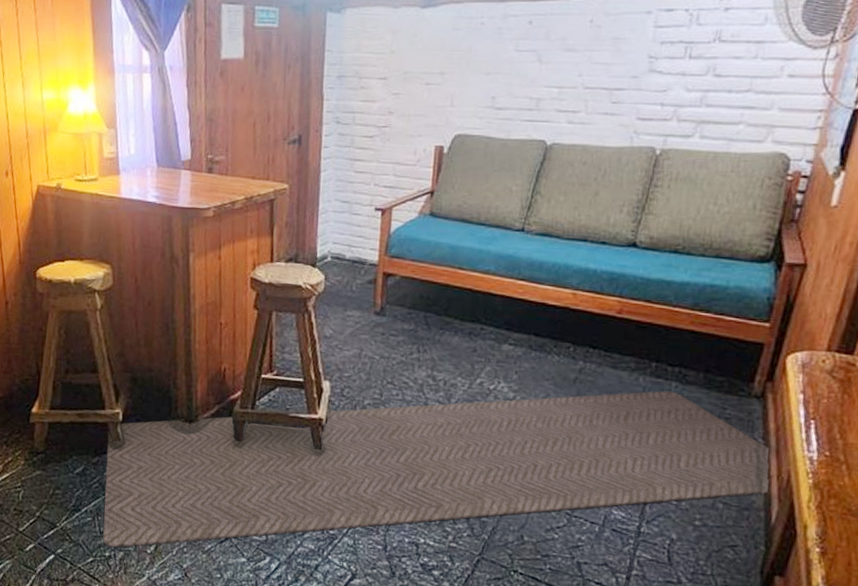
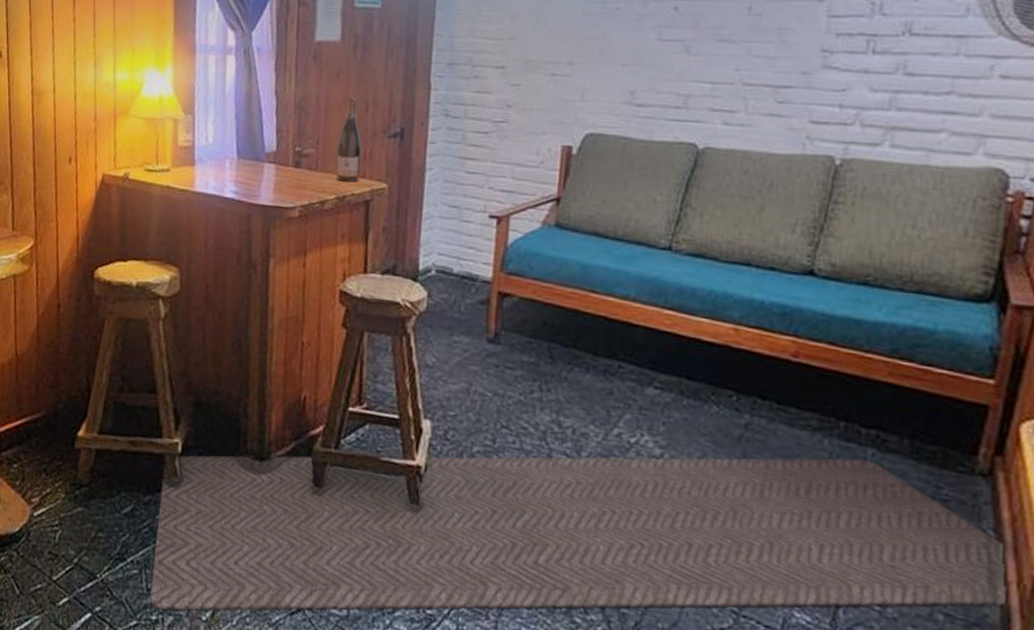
wine bottle: none [243,109,266,184] -> present [335,98,362,183]

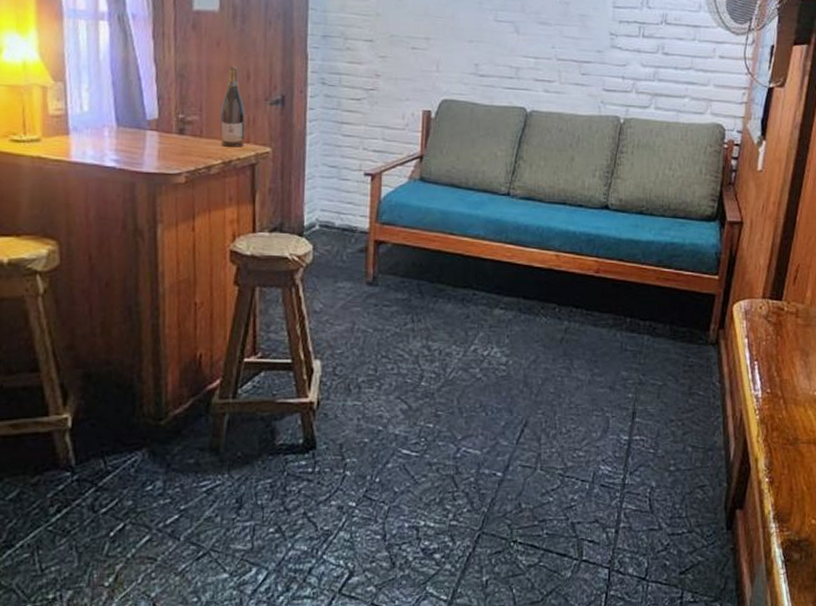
rug: present [150,455,1009,611] -> none [45,344,728,587]

